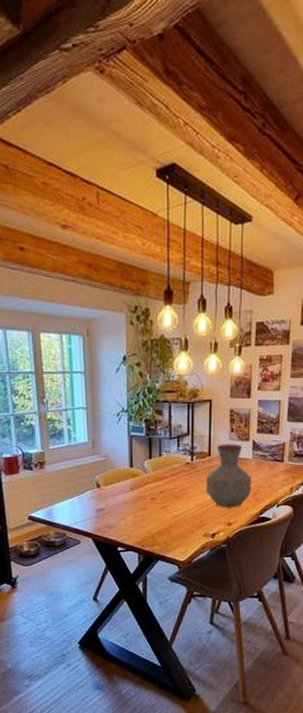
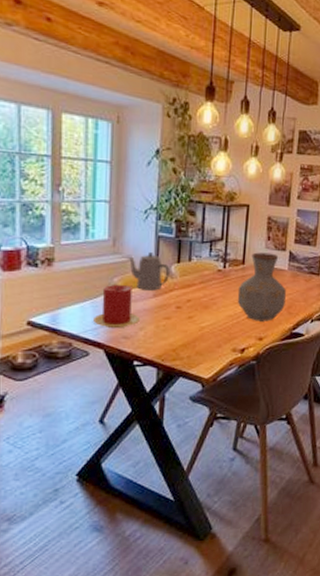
candle: none [81,481,120,520] -> present [93,285,140,329]
teapot: none [107,451,143,485] -> present [129,252,170,290]

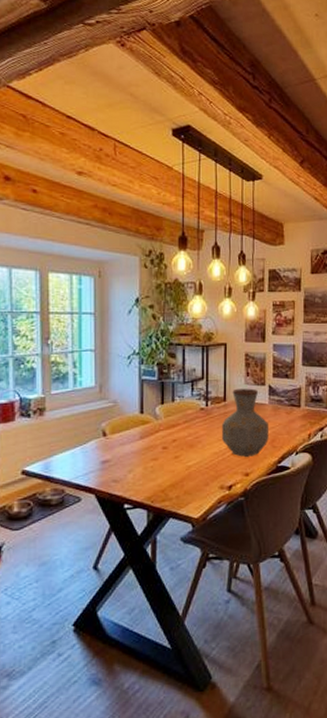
candle: present [93,285,140,329] -> none [84,429,128,473]
teapot: present [129,252,170,290] -> none [115,396,154,433]

